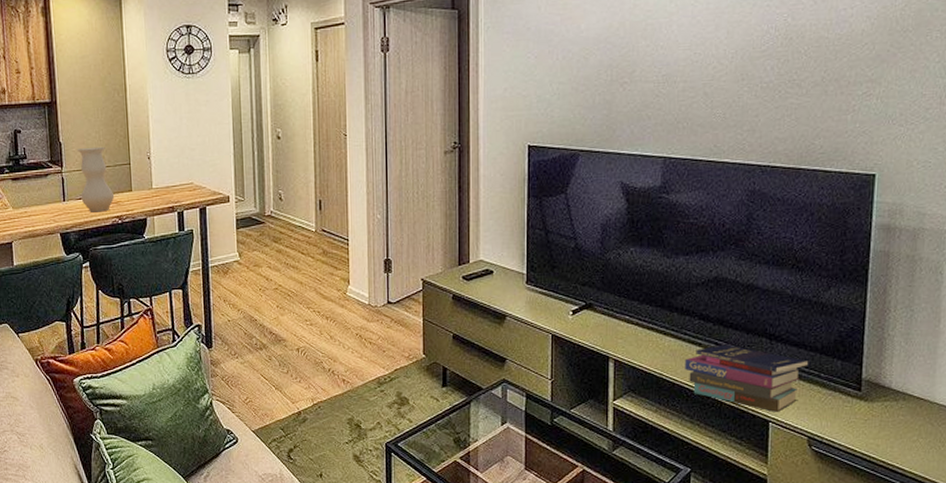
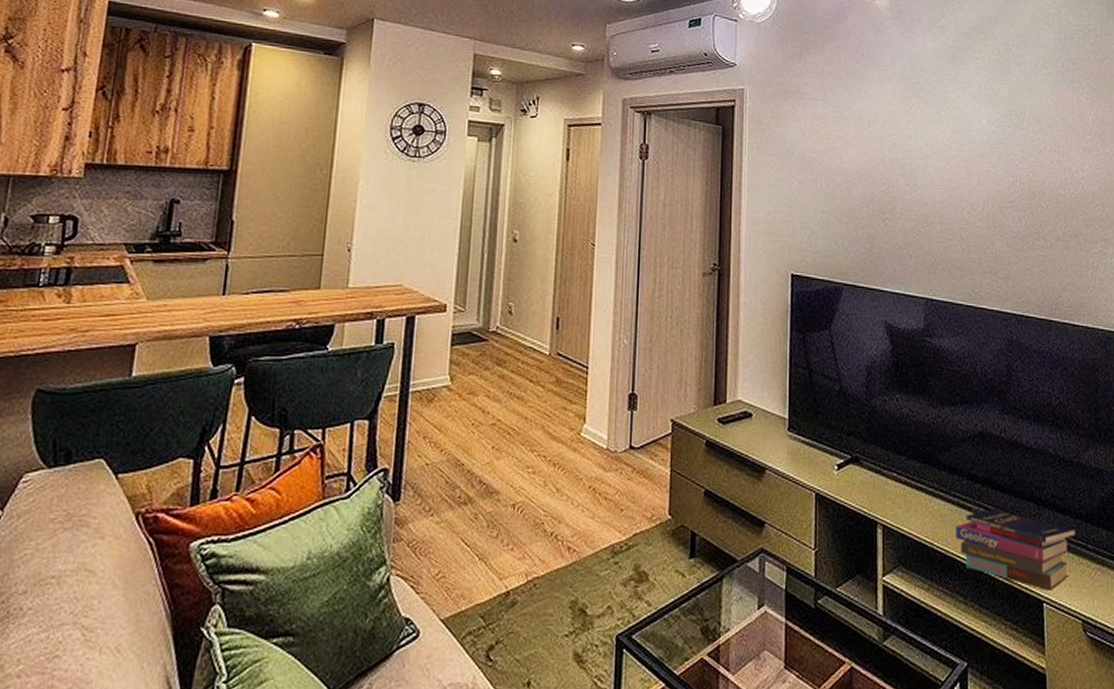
vase: present [76,146,115,212] -> none [248,230,296,313]

